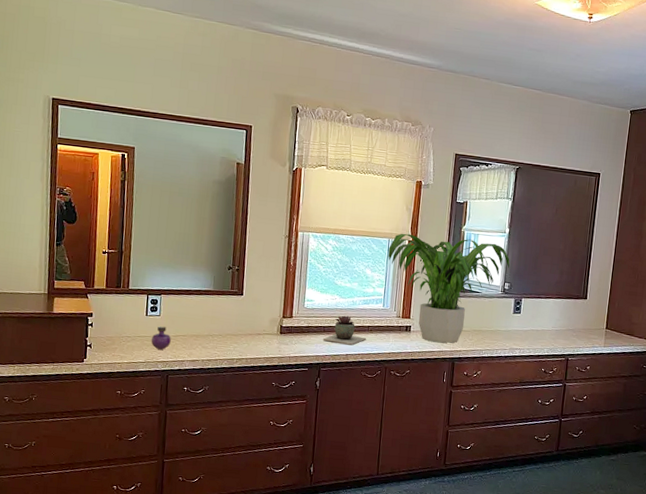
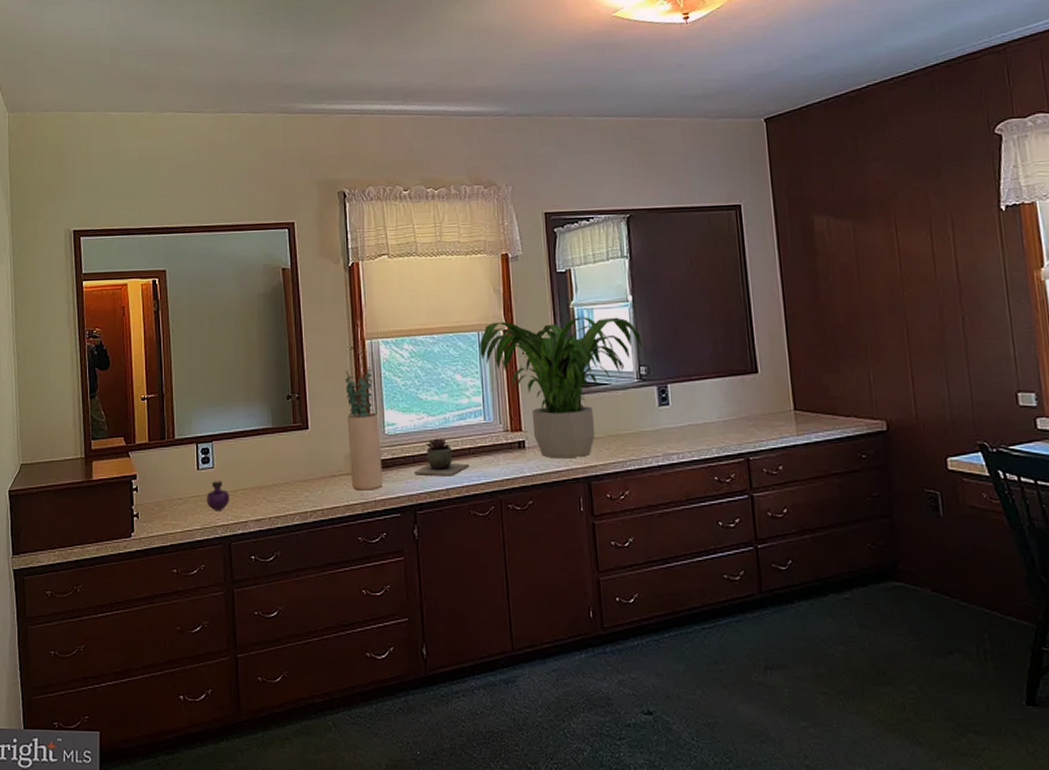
vase: none [272,253,302,349] -> present [345,367,383,491]

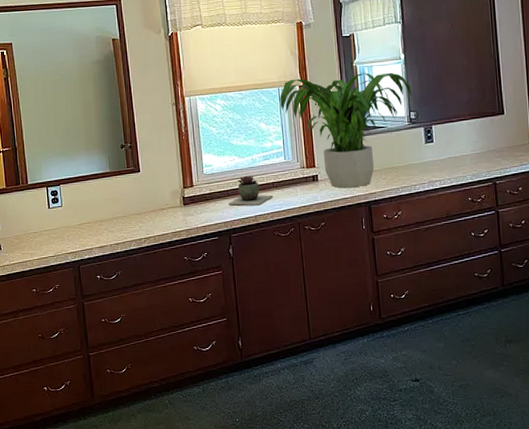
perfume bottle: present [206,481,229,510] -> none [57,217,77,241]
vase: present [345,367,383,491] -> none [169,119,203,220]

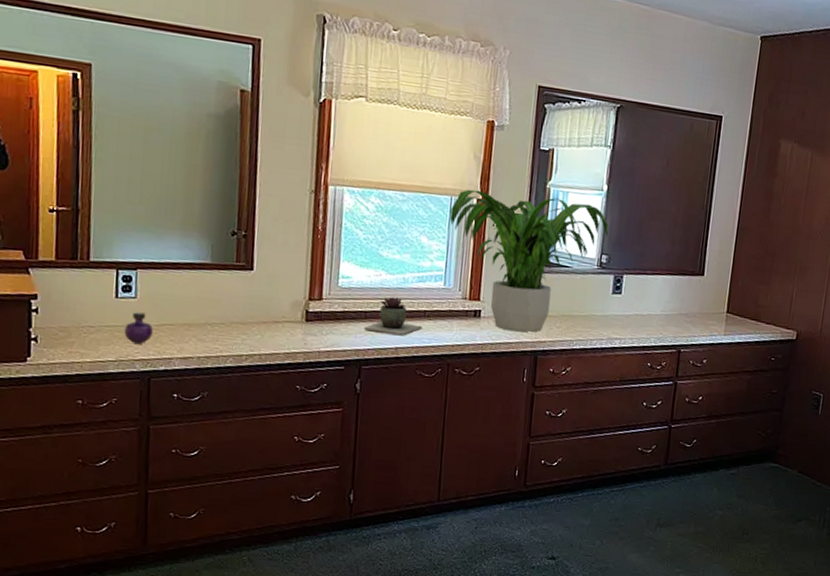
perfume bottle: none [57,217,77,241] -> present [124,312,153,344]

